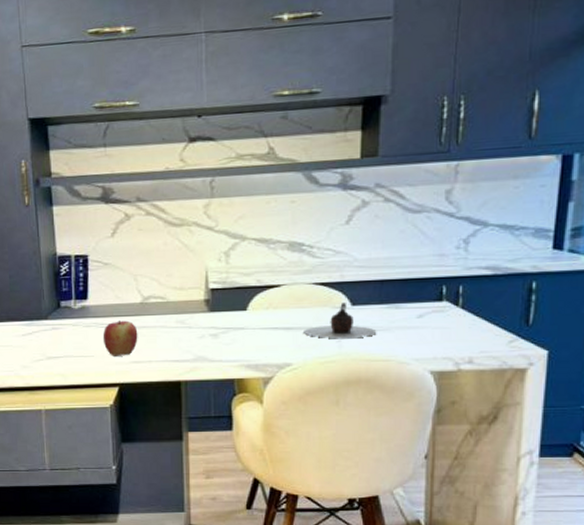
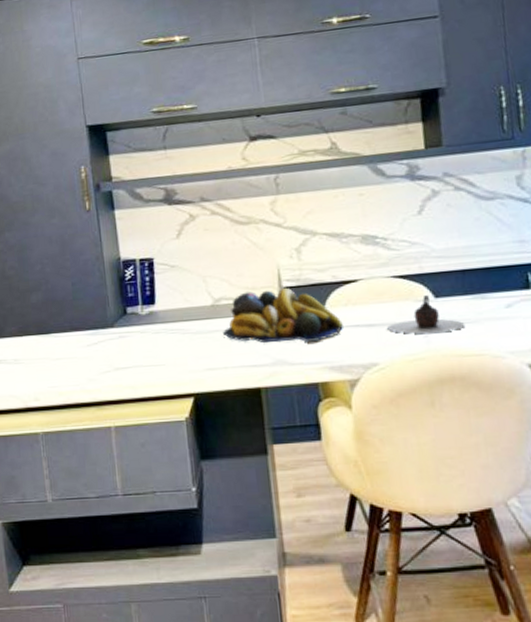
apple: present [102,320,138,356] -> none [173,324,212,364]
fruit bowl: none [150,289,262,341] -> present [223,287,343,343]

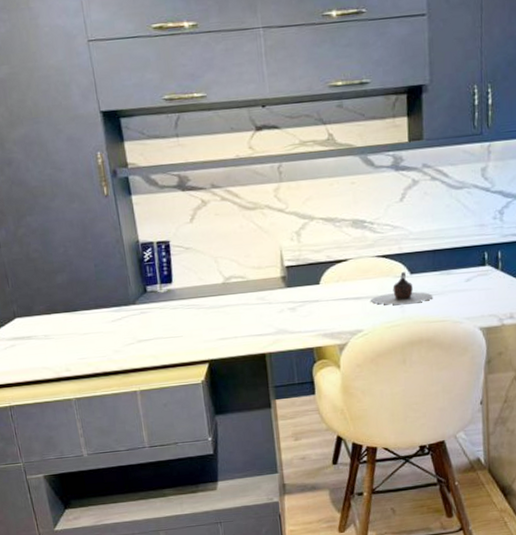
fruit bowl: present [223,287,343,343] -> none [233,266,335,315]

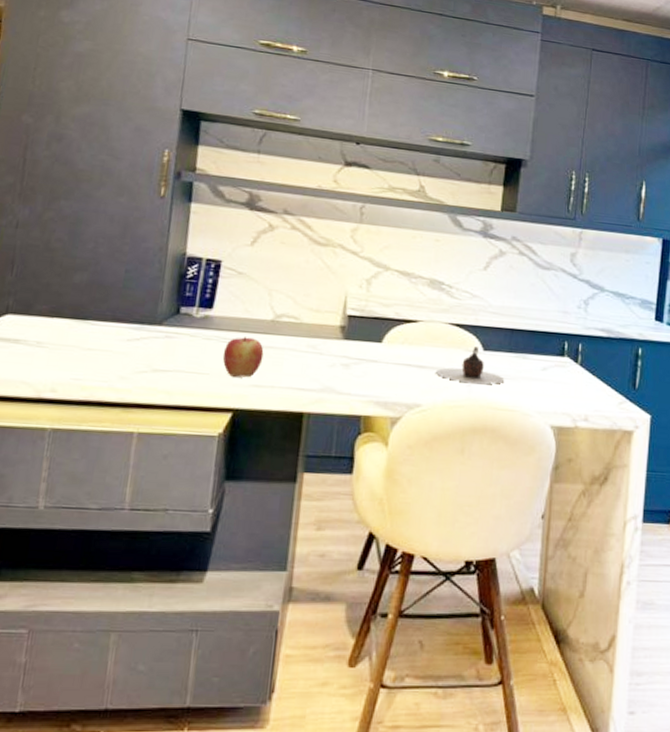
apple: none [189,300,223,335] -> present [222,337,264,378]

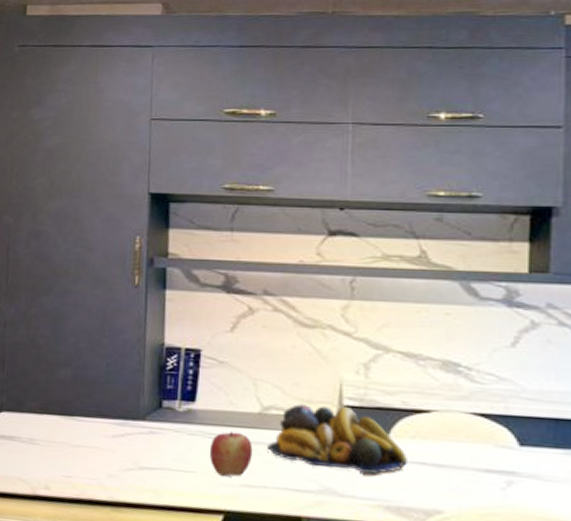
fruit bowl: none [277,313,396,374] -> present [267,404,407,474]
teapot: present [436,347,505,384] -> none [459,441,552,488]

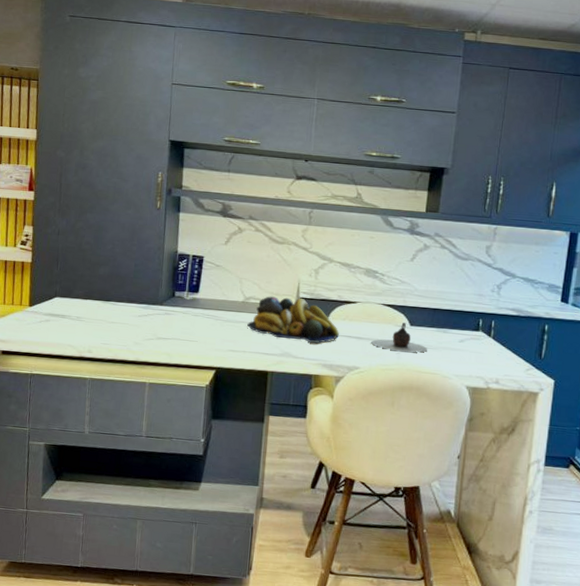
apple: present [209,432,253,477] -> none [207,314,237,345]
teapot: none [459,441,552,488] -> present [371,323,428,353]

